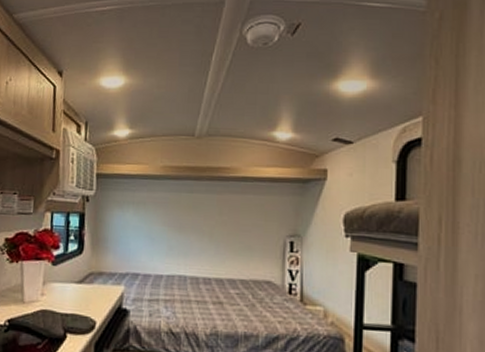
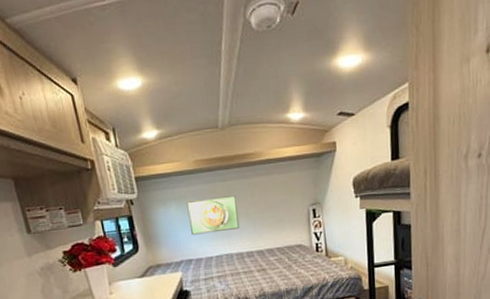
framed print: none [144,208,202,249] -> present [186,195,240,235]

